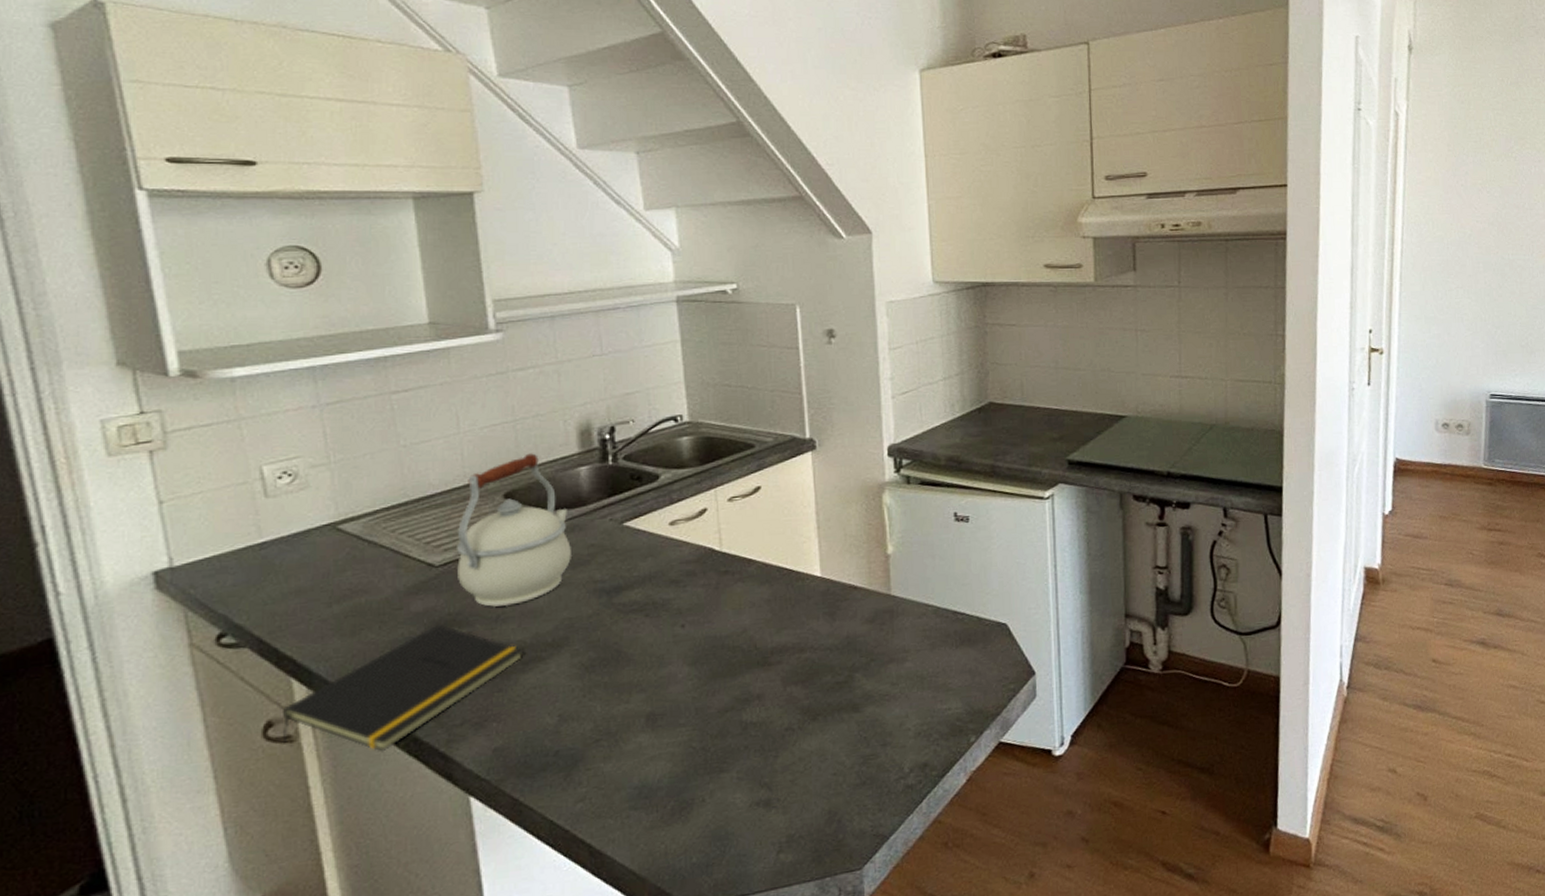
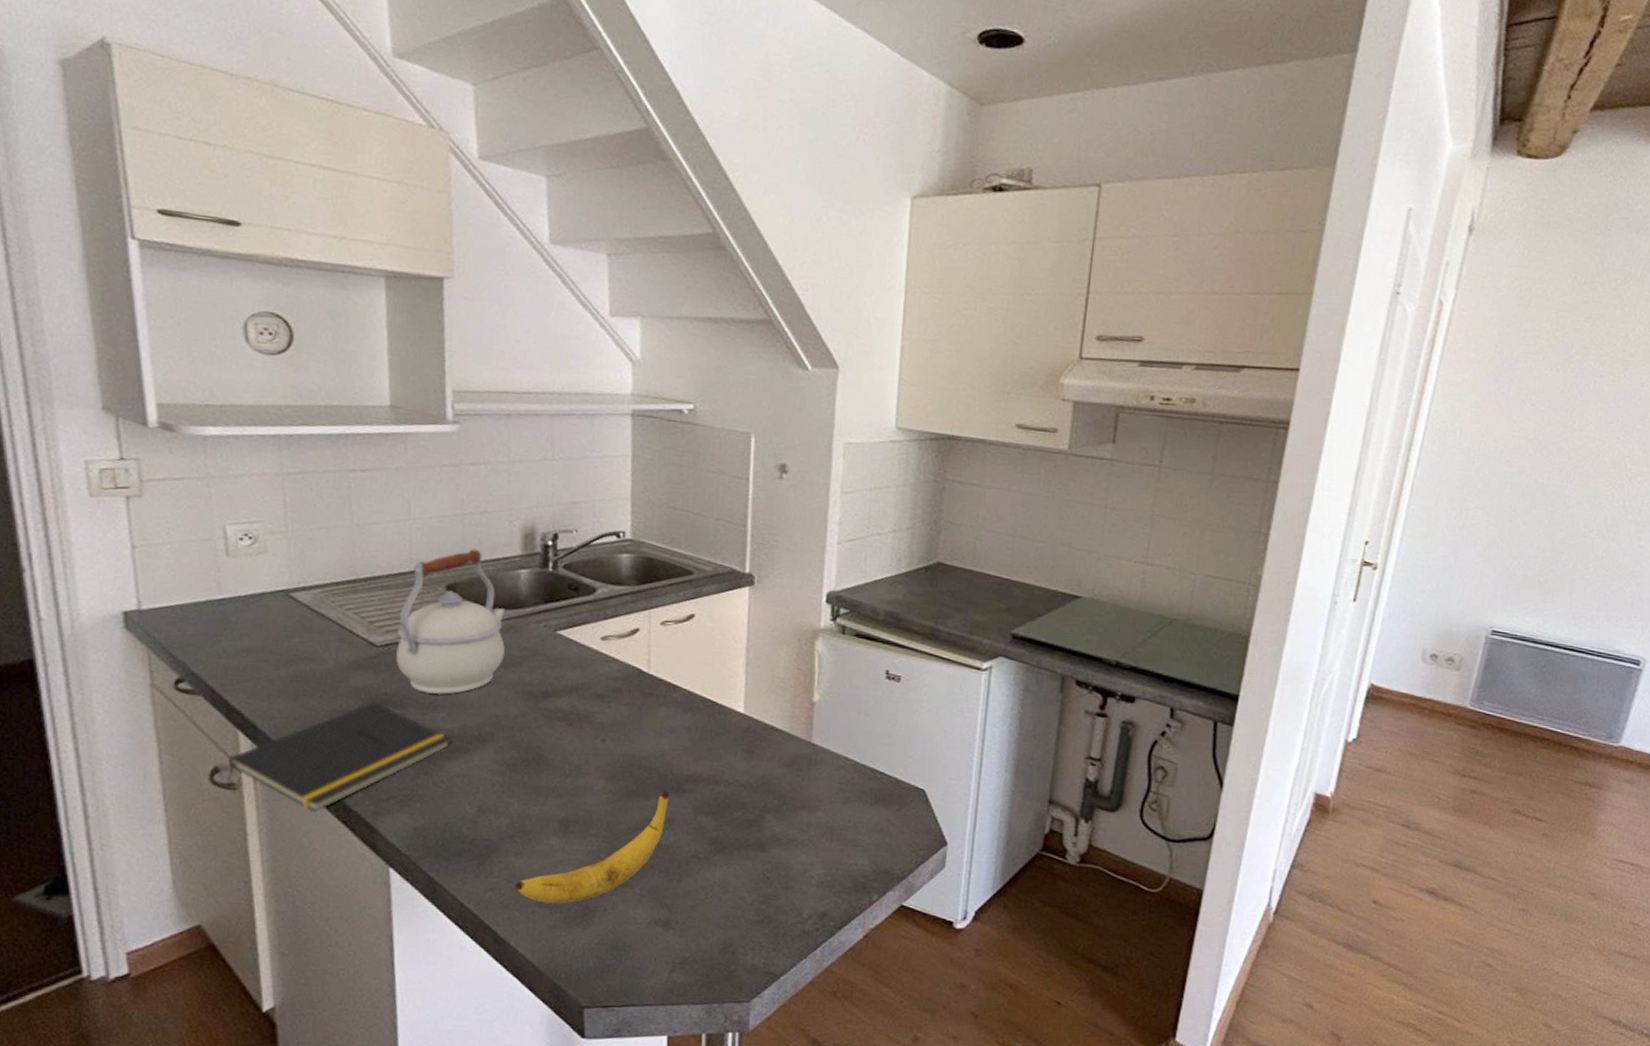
banana: none [606,666,756,805] -> present [514,790,670,904]

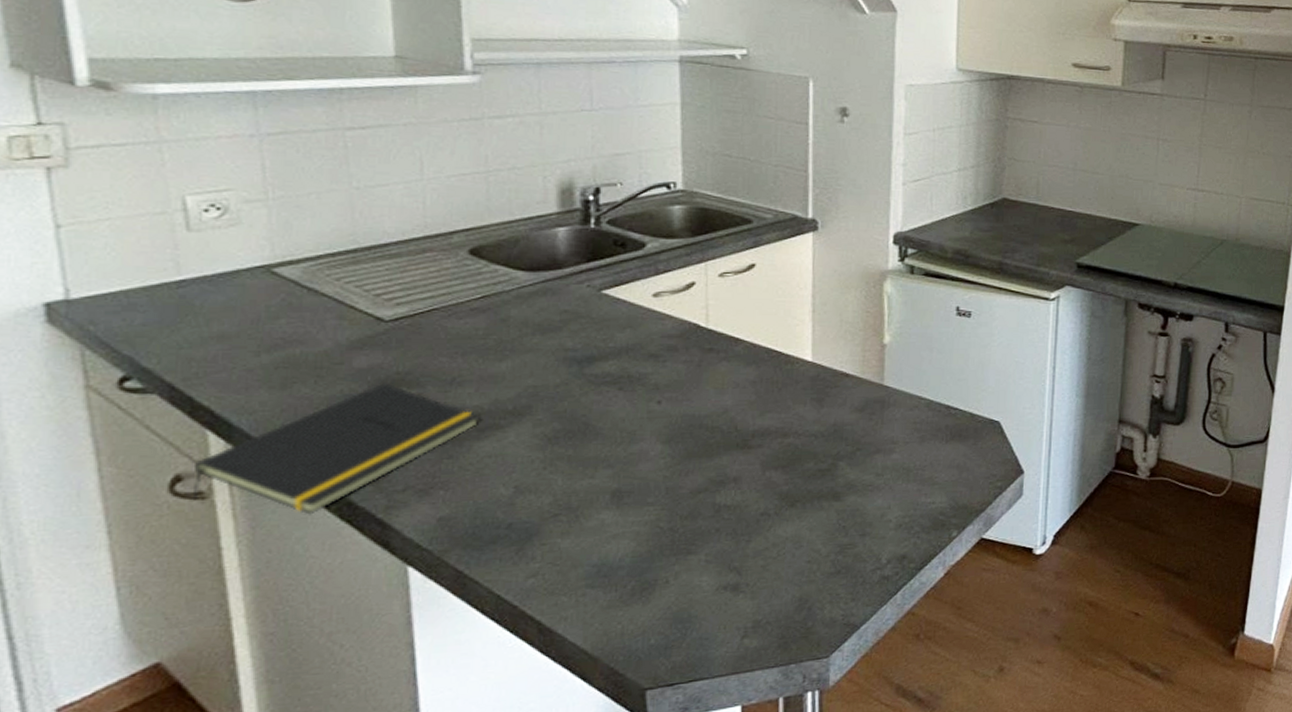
kettle: present [396,549,506,695] -> none [410,208,541,368]
banana: present [514,790,670,904] -> none [561,448,735,583]

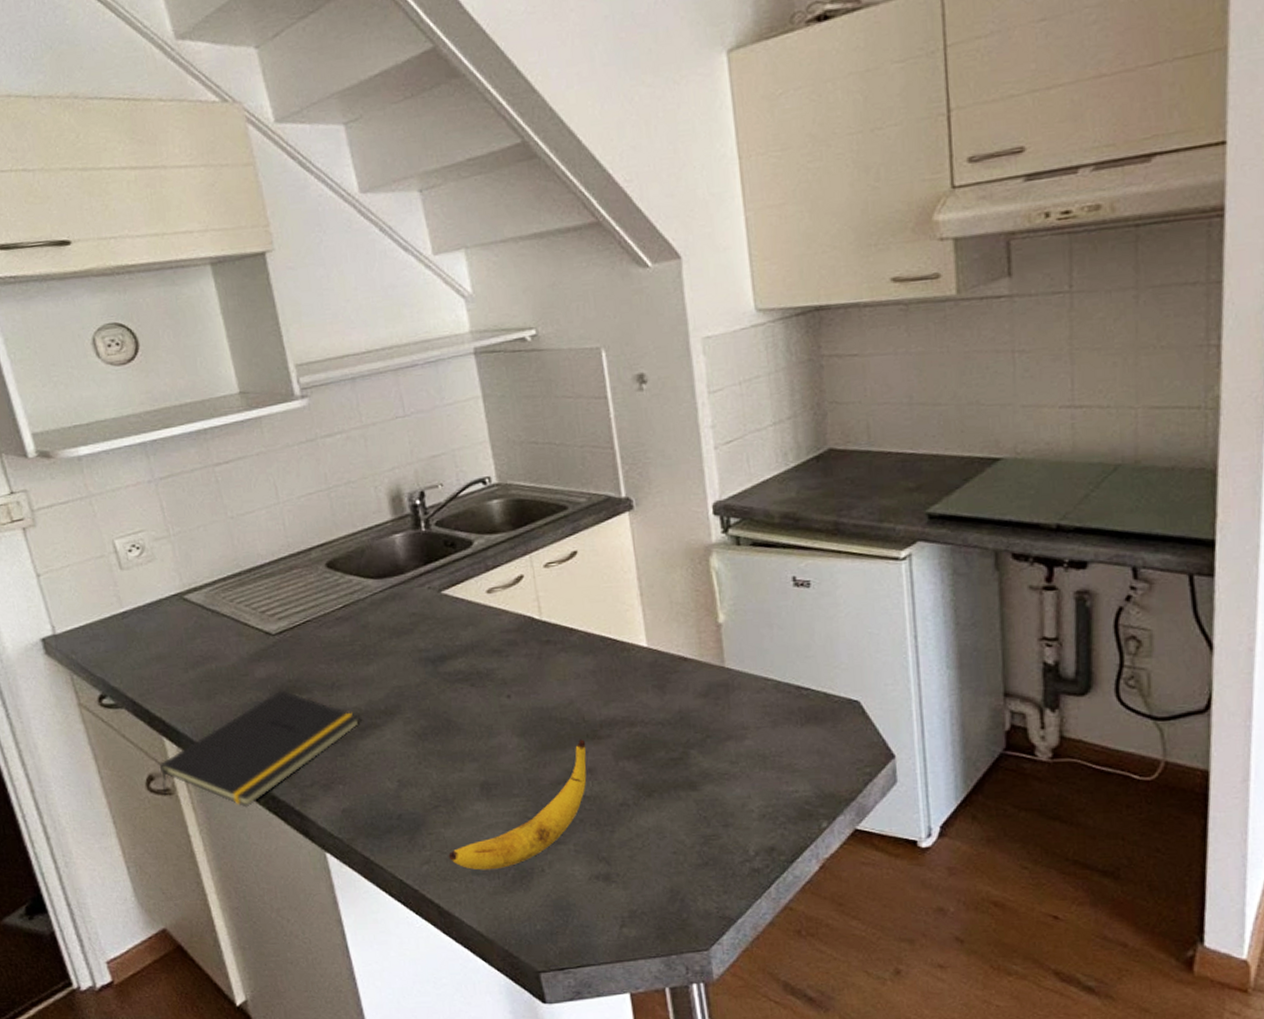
banana: none [561,448,735,583] -> present [448,739,587,871]

